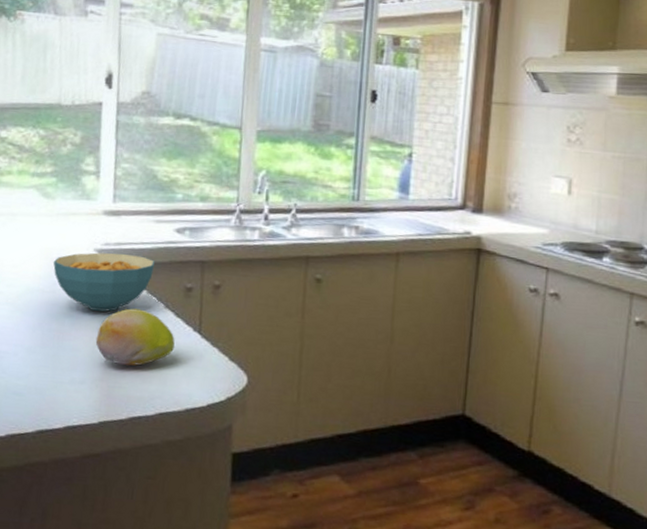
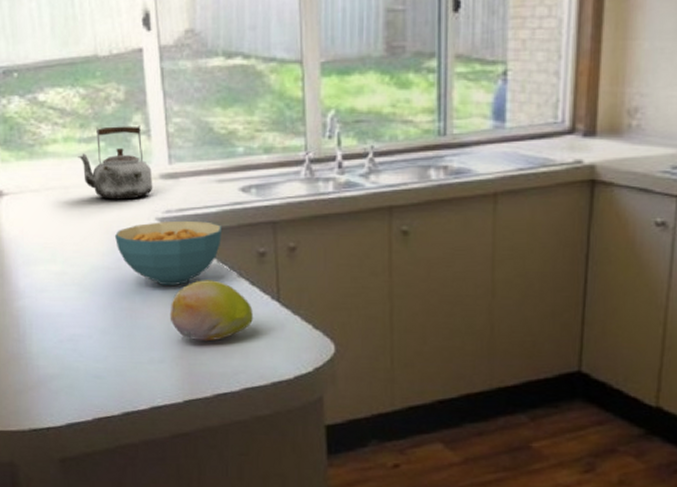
kettle: none [29,165,97,231] -> present [78,125,153,200]

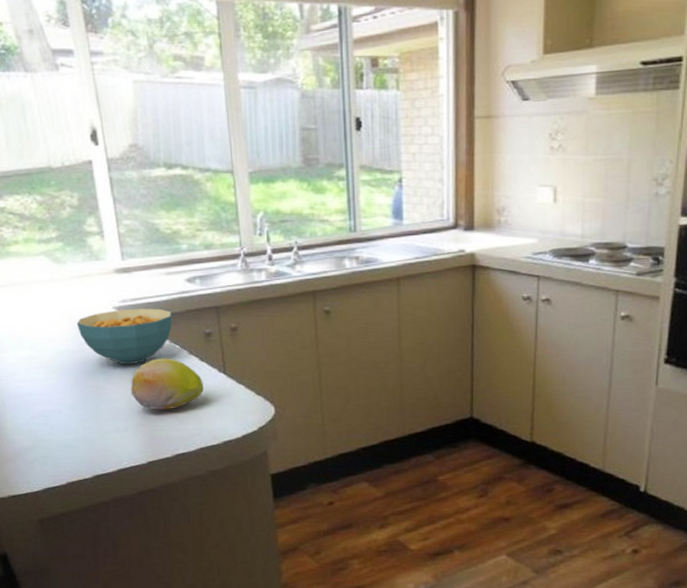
kettle: present [78,125,153,200] -> none [38,227,109,293]

